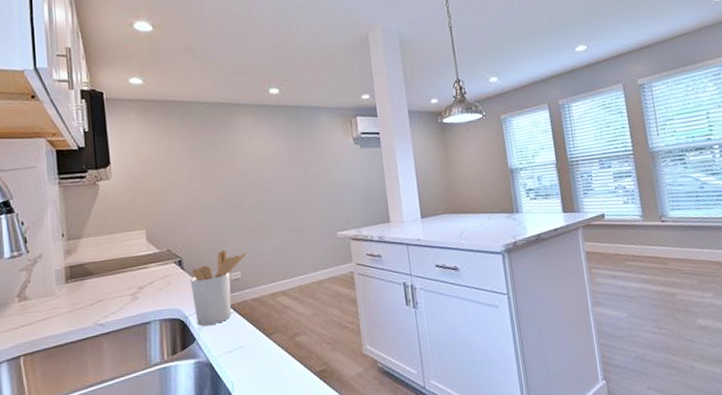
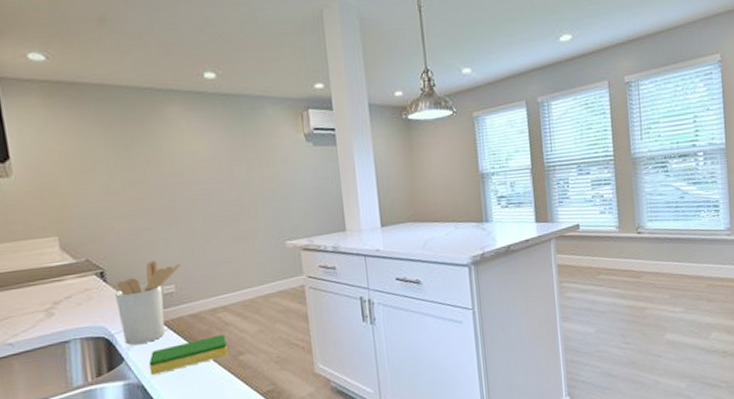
dish sponge: none [216,316,286,355] -> present [148,334,228,376]

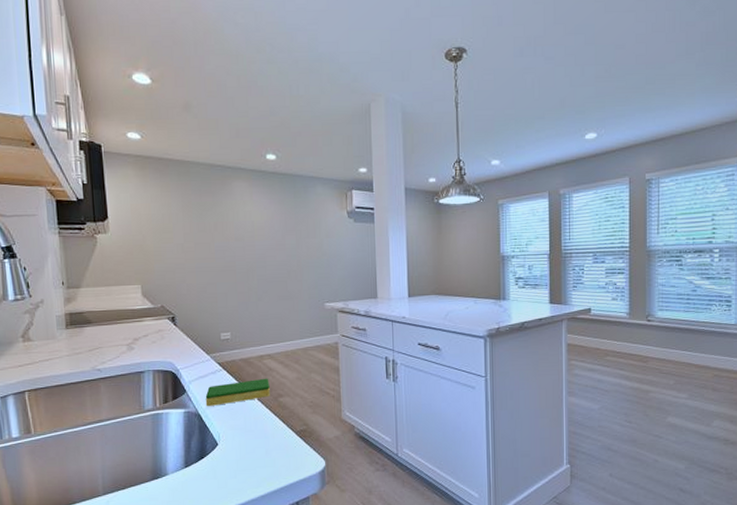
utensil holder: present [114,260,180,345] -> none [182,310,236,379]

